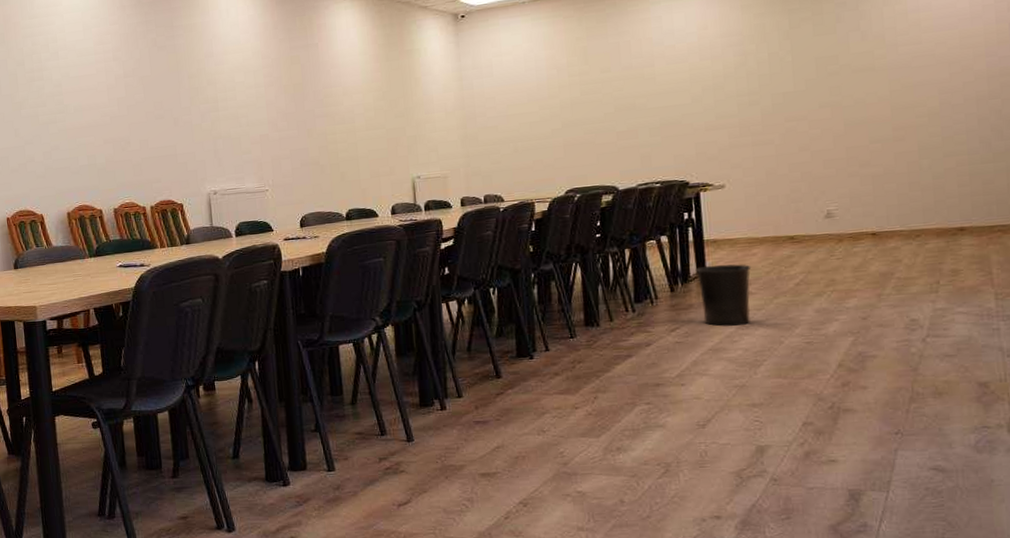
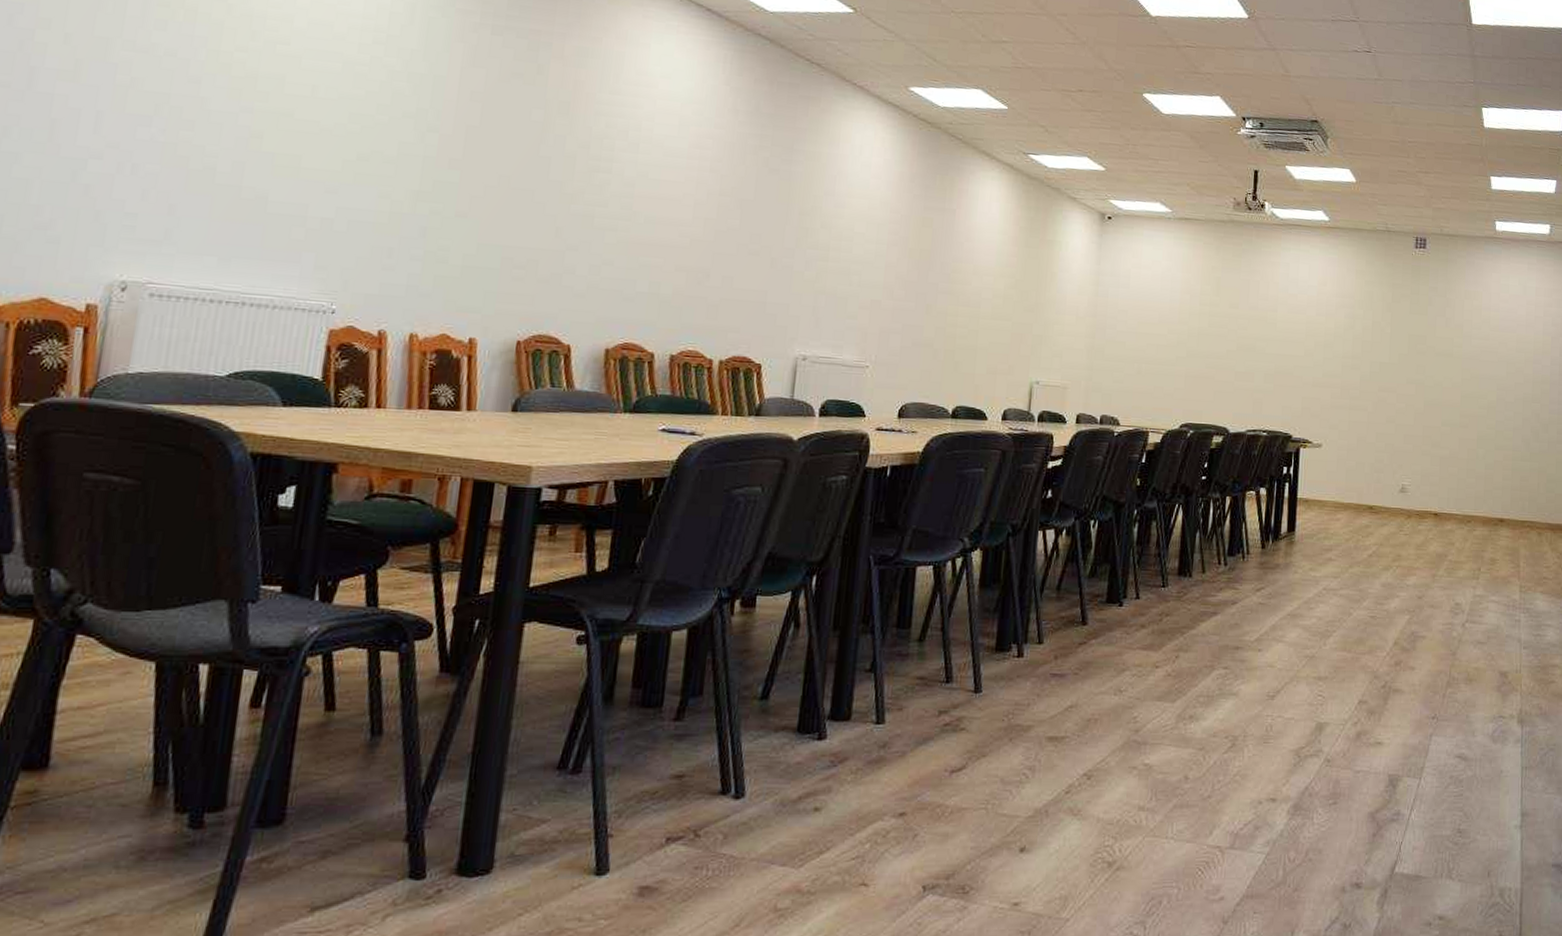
waste bin: present [695,264,752,327] -> none [1286,525,1334,593]

